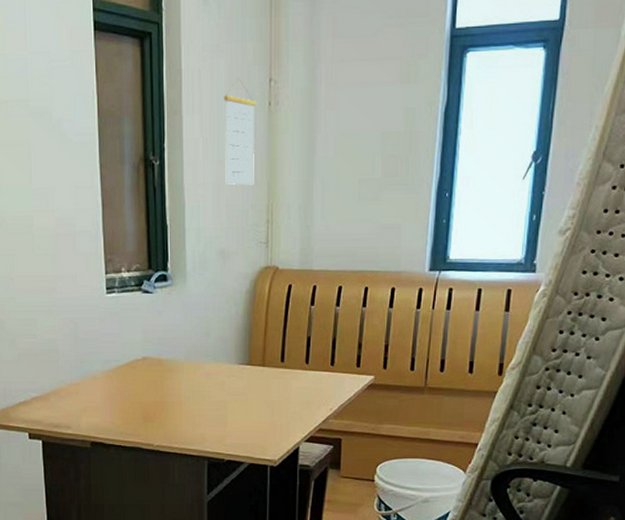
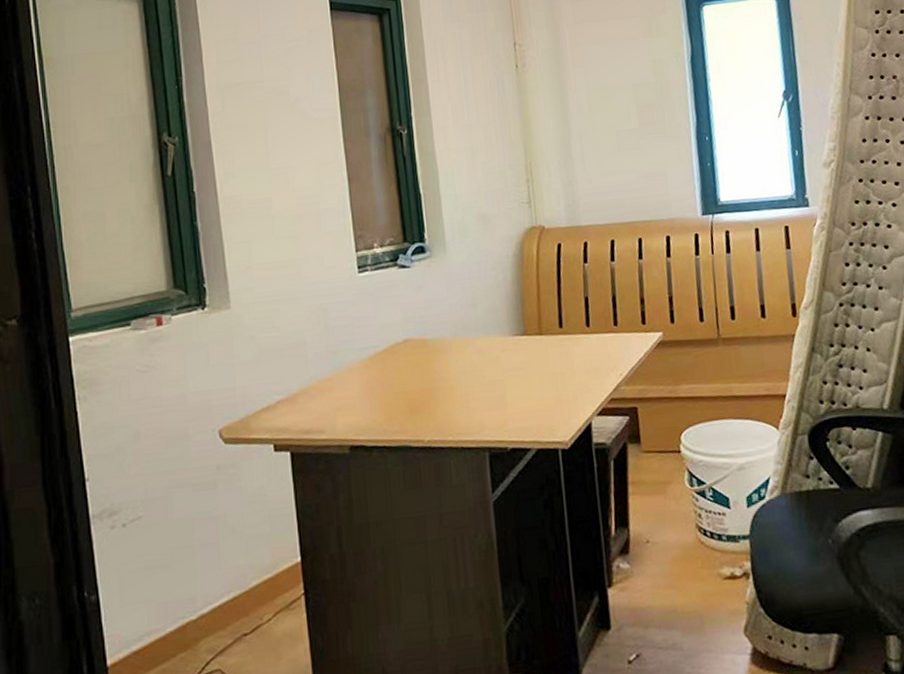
calendar: present [223,77,257,186] -> none [469,44,509,148]

